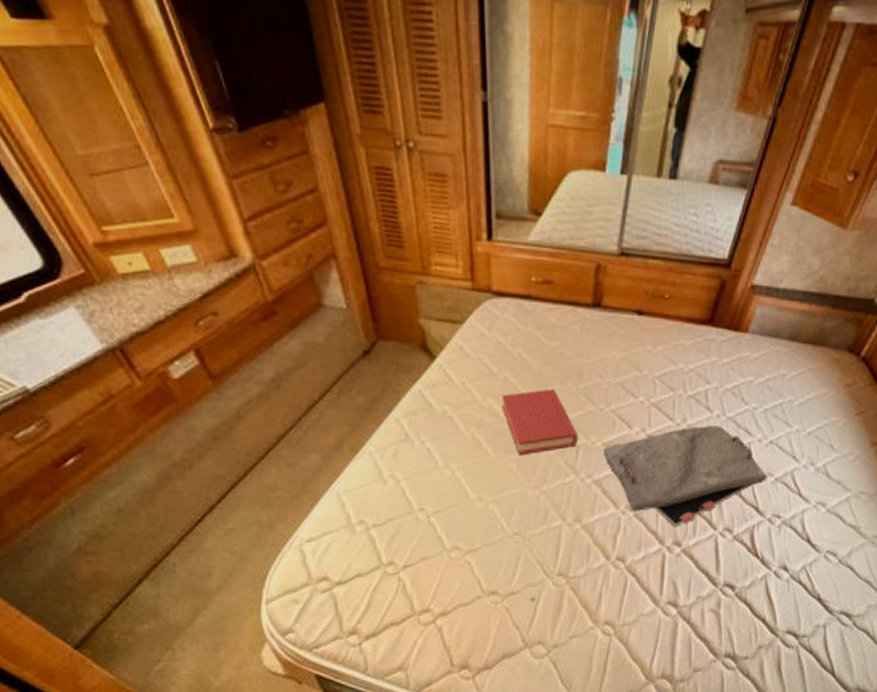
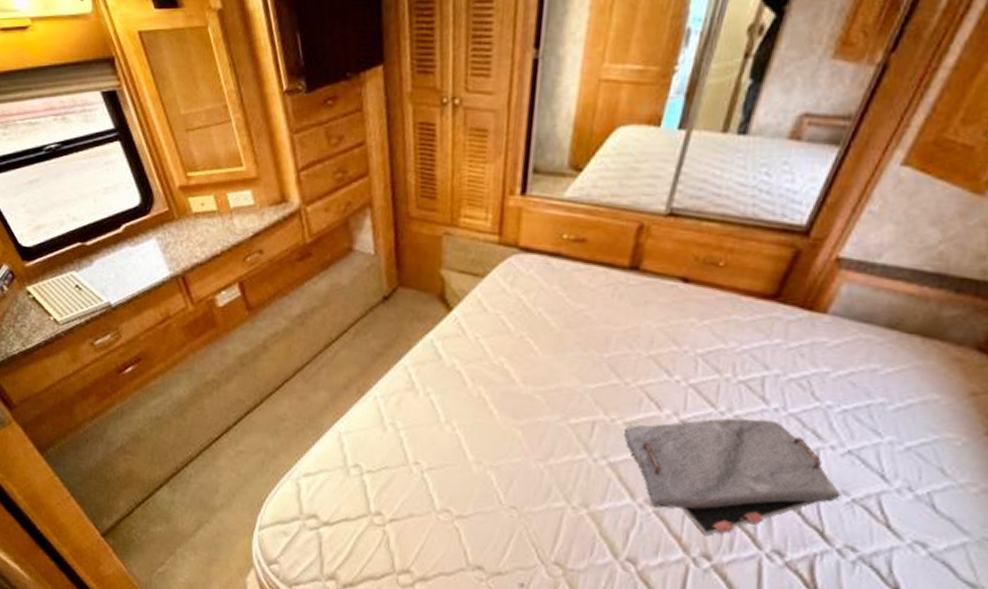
hardback book: present [501,388,577,456] -> none [513,354,595,423]

